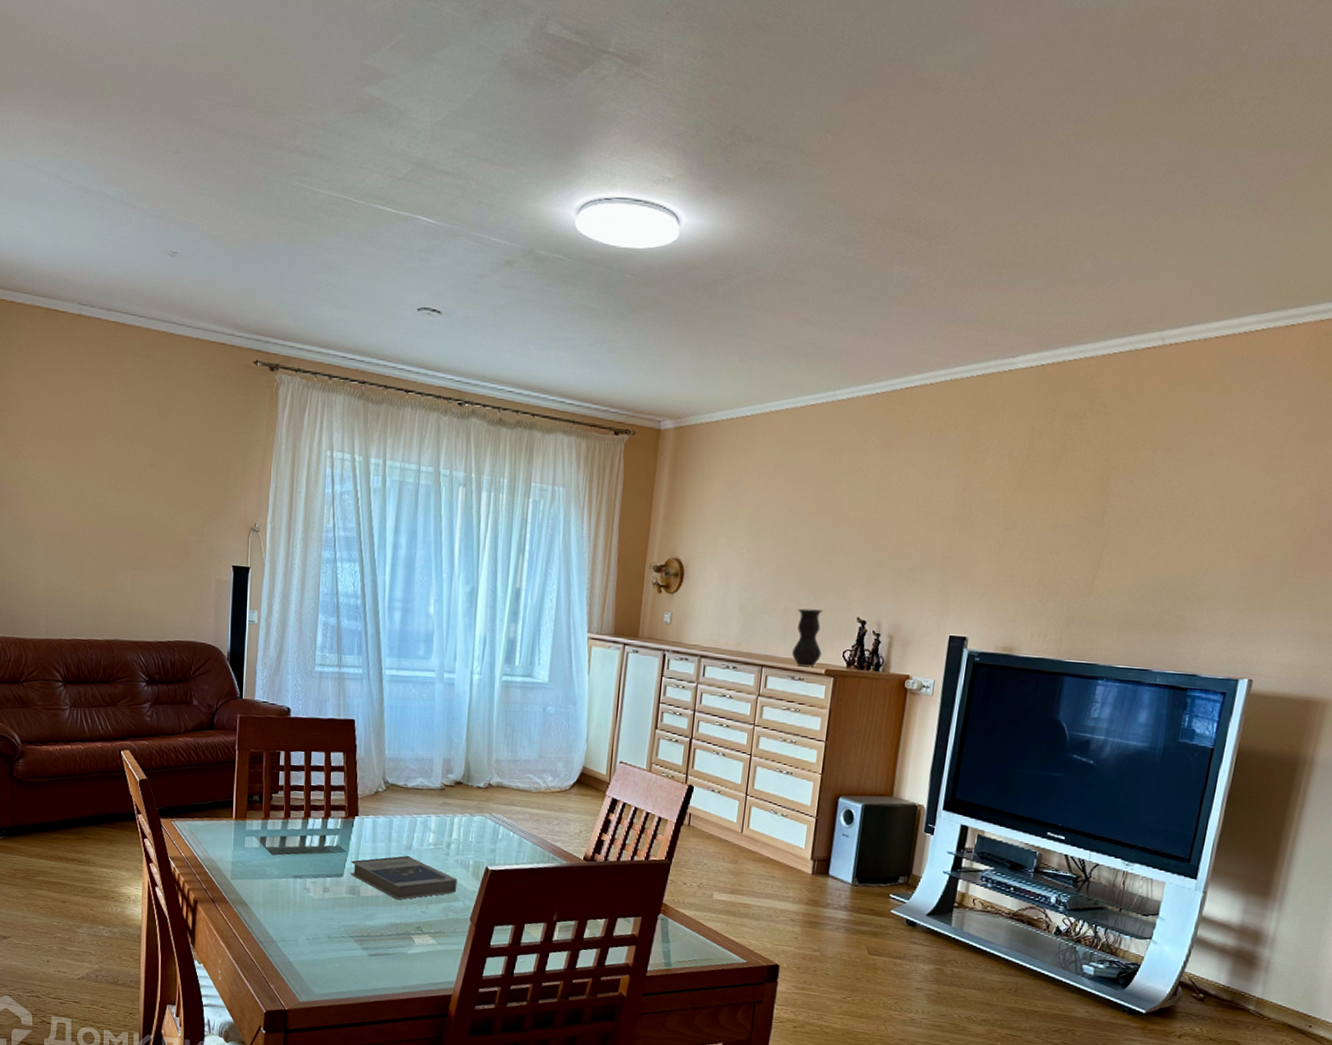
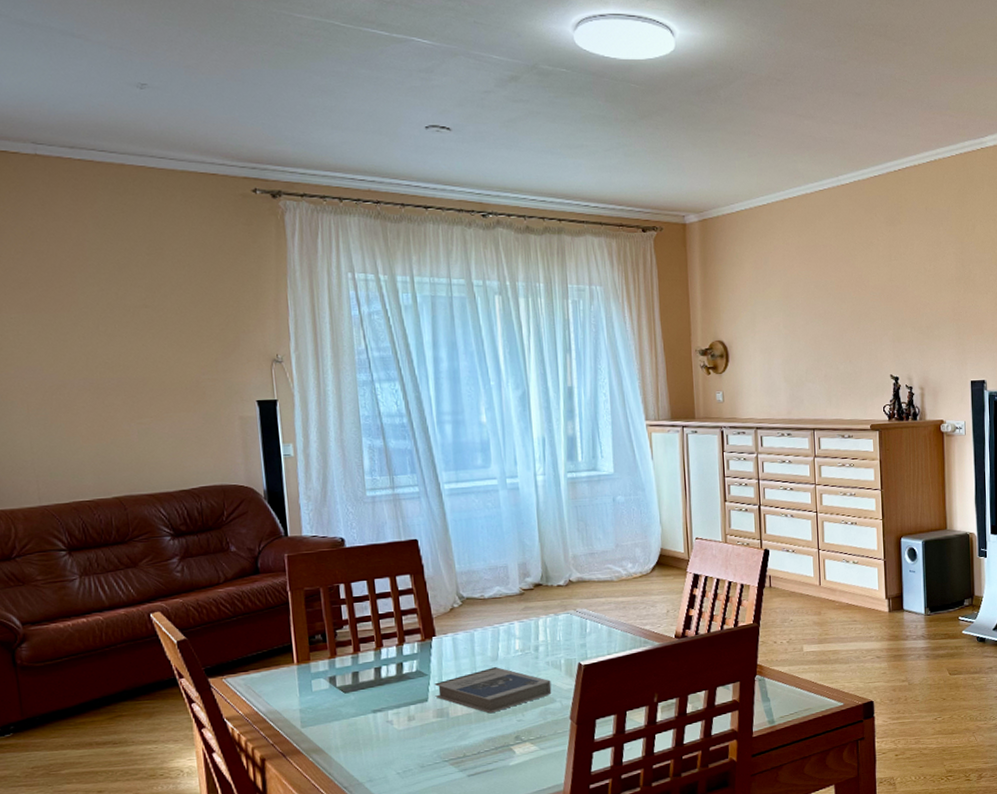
vase: present [792,608,823,667] -> none [837,372,865,425]

